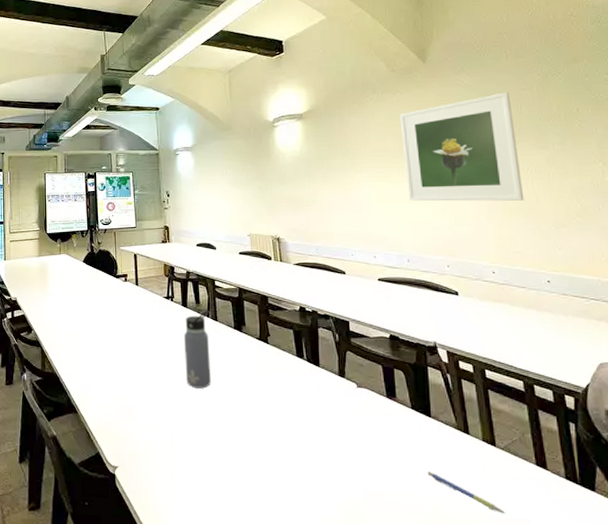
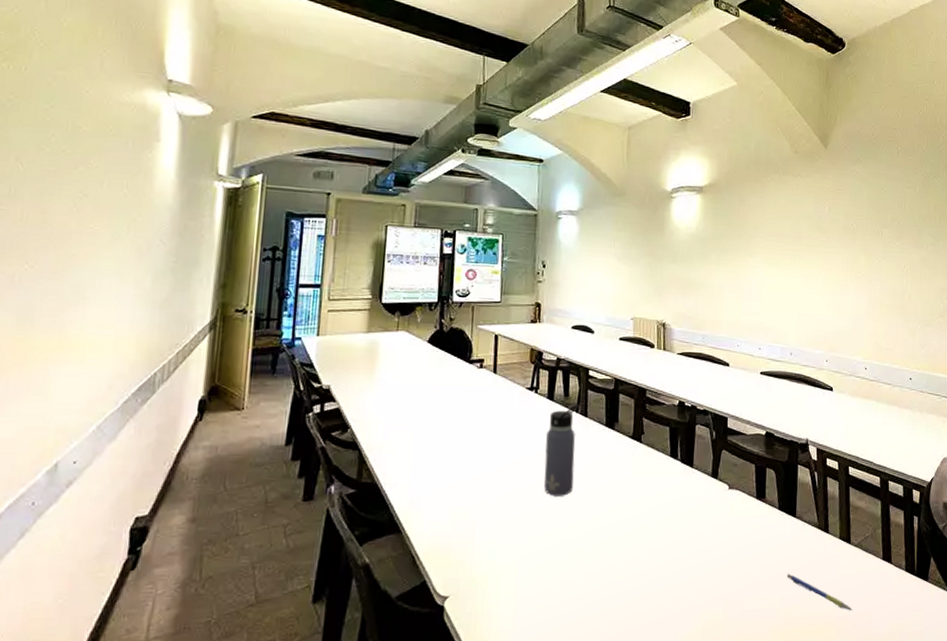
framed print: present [399,92,524,201] -> none [797,188,899,298]

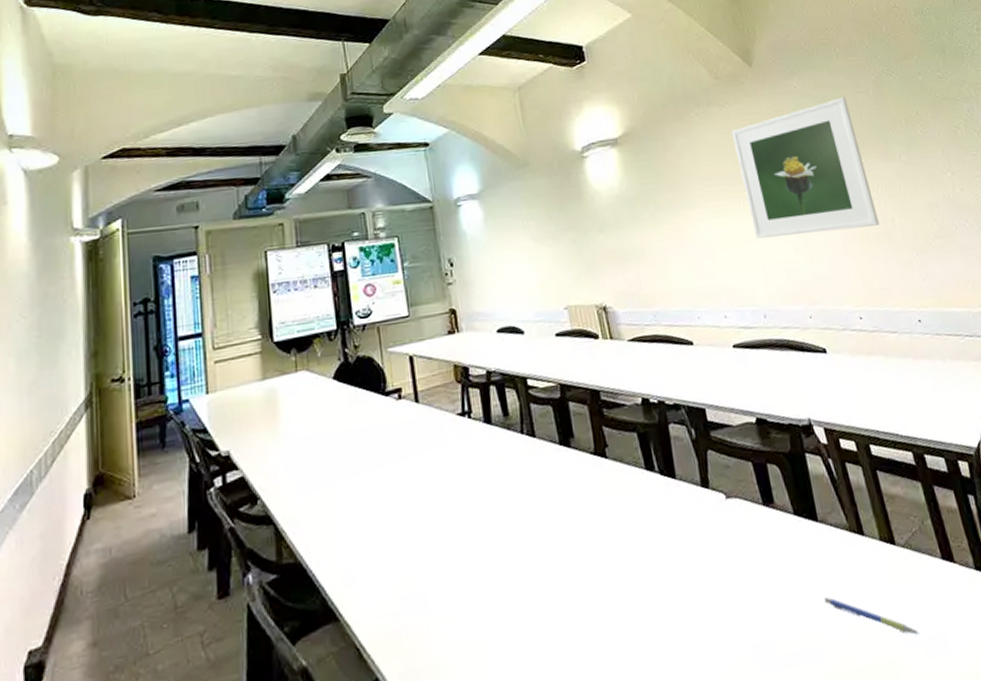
water bottle: present [544,404,579,496] -> none [490,422,535,544]
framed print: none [797,188,899,298] -> present [731,97,880,239]

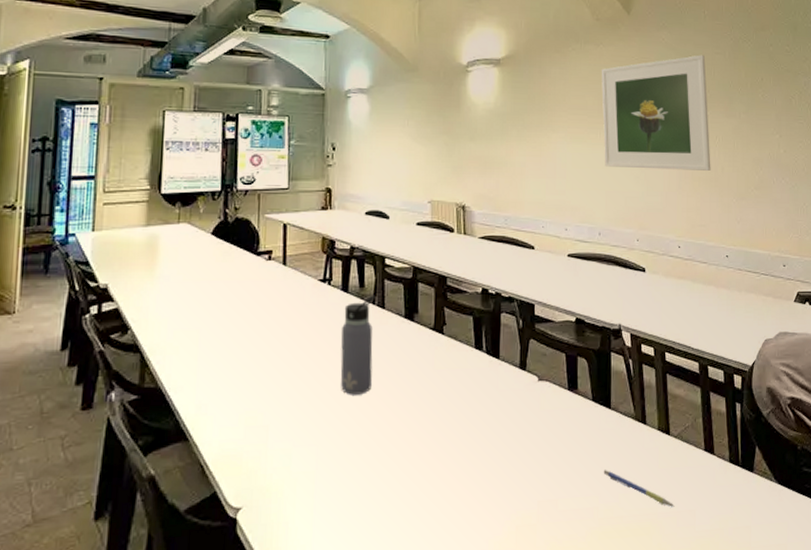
water bottle: none [490,422,535,544] -> present [340,295,375,395]

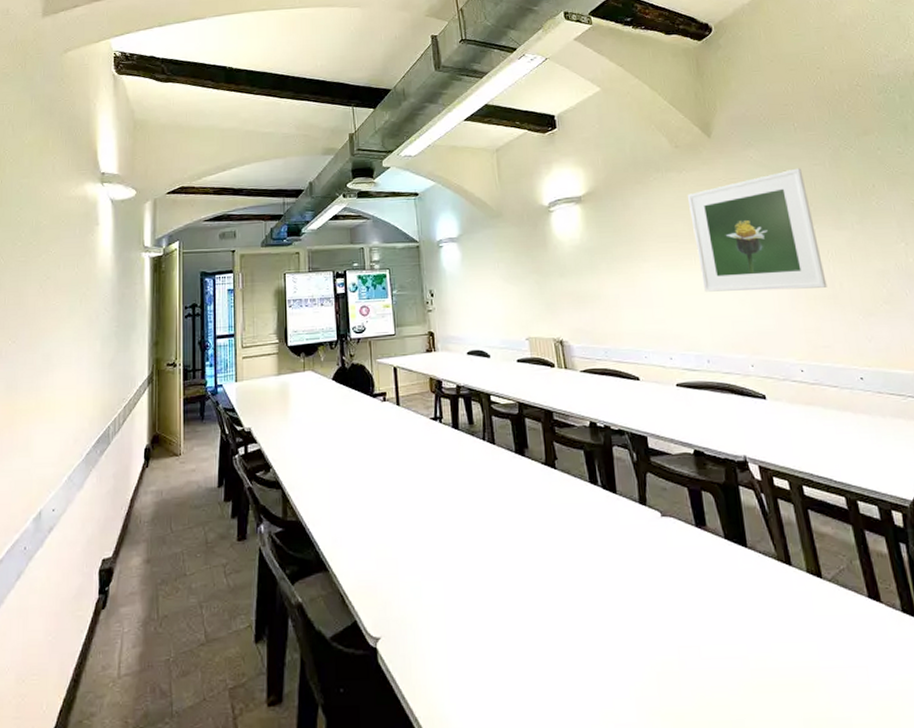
water bottle: present [340,295,375,395] -> none [456,431,490,530]
pen: present [603,470,675,507] -> none [748,615,841,661]

